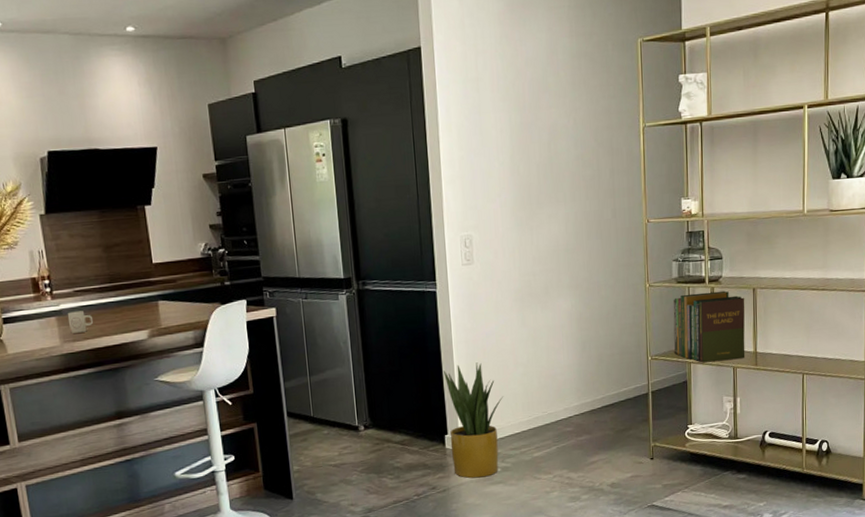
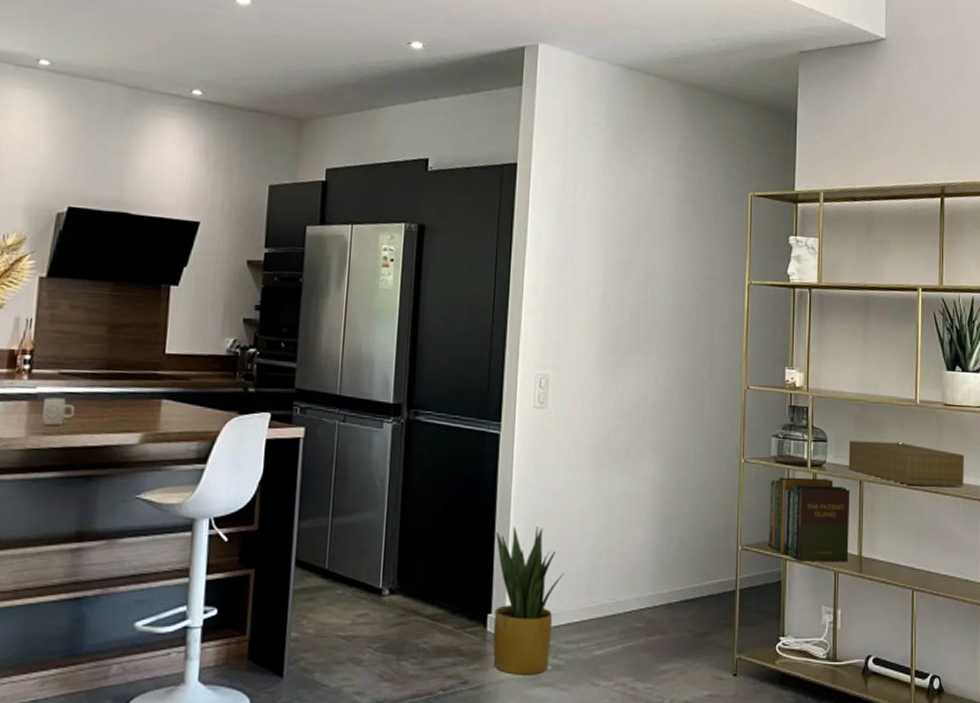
storage box: none [742,250,850,287] -> present [848,440,965,487]

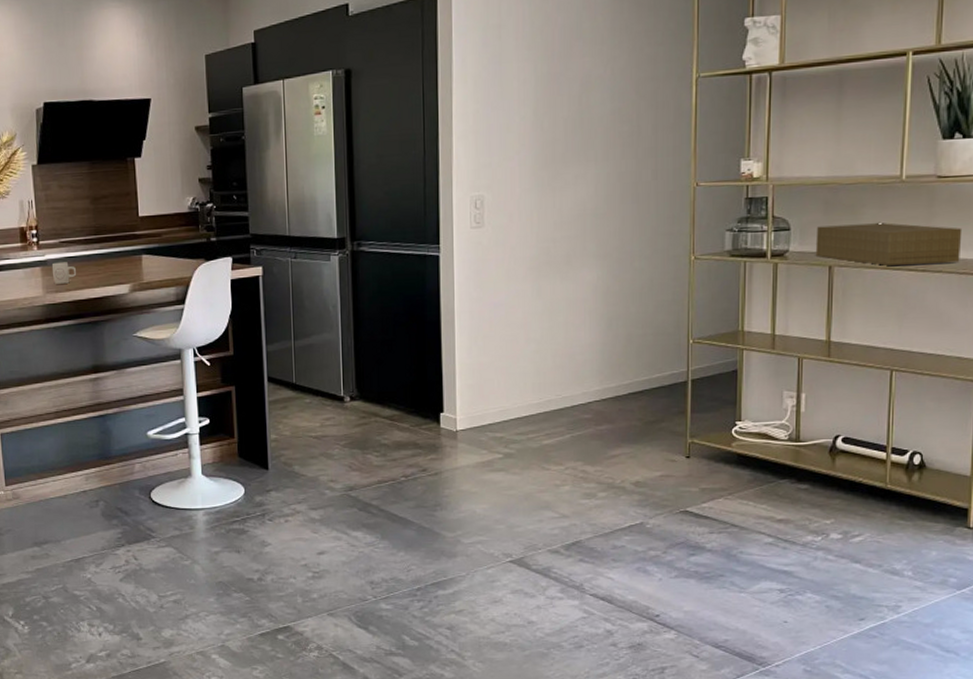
planter: present [493,527,564,675] -> none [442,335,510,463]
books: present [769,477,850,563] -> none [723,267,818,350]

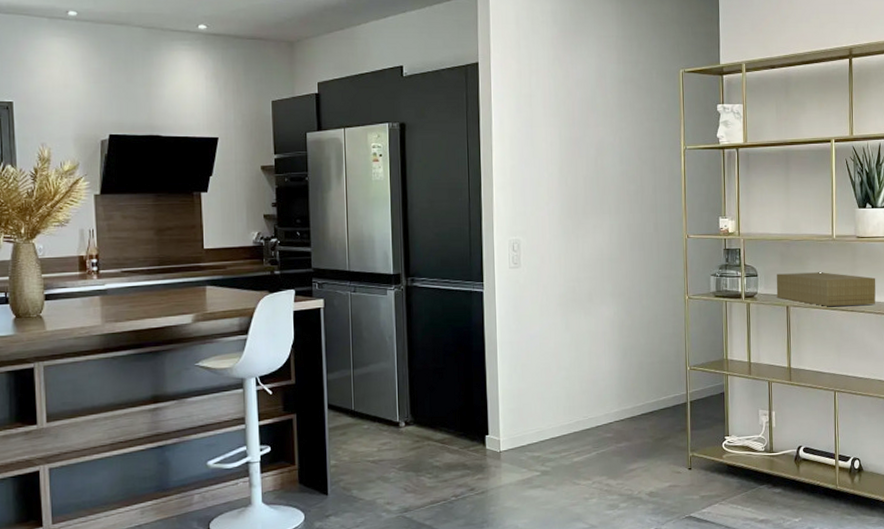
mug: present [51,262,77,284] -> none [112,291,139,314]

